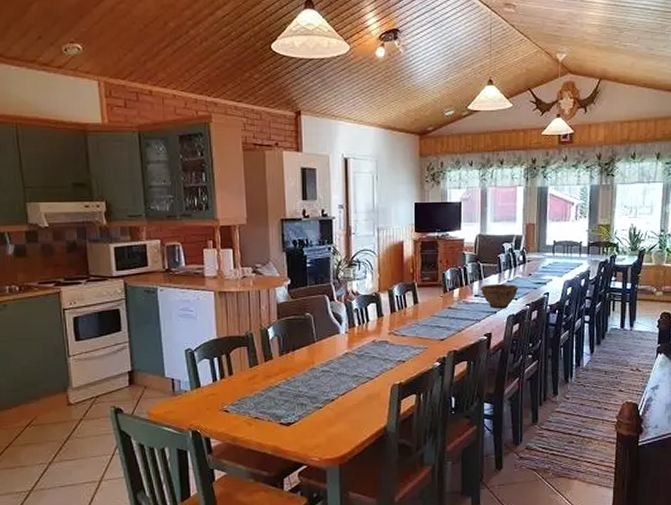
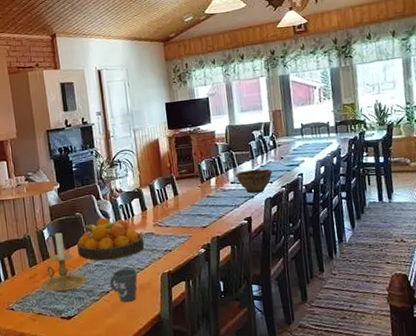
candle holder: none [260,331,312,397] -> present [40,231,88,293]
fruit bowl: none [303,320,377,366] -> present [76,217,145,261]
mug: none [335,376,366,412] -> present [109,268,138,302]

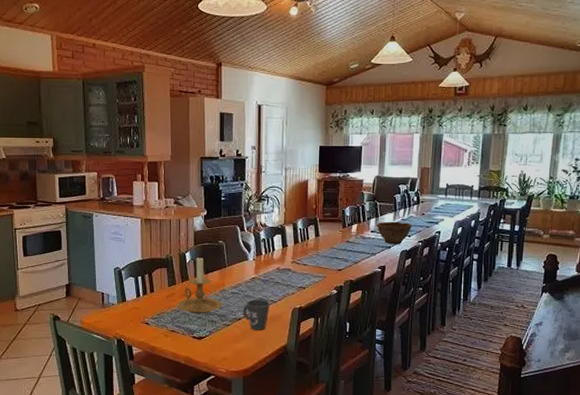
fruit bowl: present [76,217,145,261] -> none [216,248,281,289]

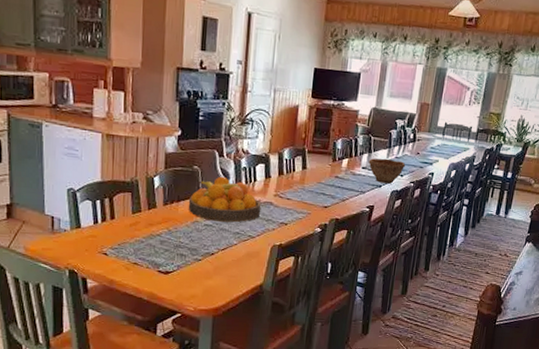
candle holder: present [177,256,222,314] -> none [141,182,194,247]
fruit bowl: none [216,248,281,289] -> present [188,176,262,223]
mug: present [242,298,270,330] -> none [216,233,247,267]

